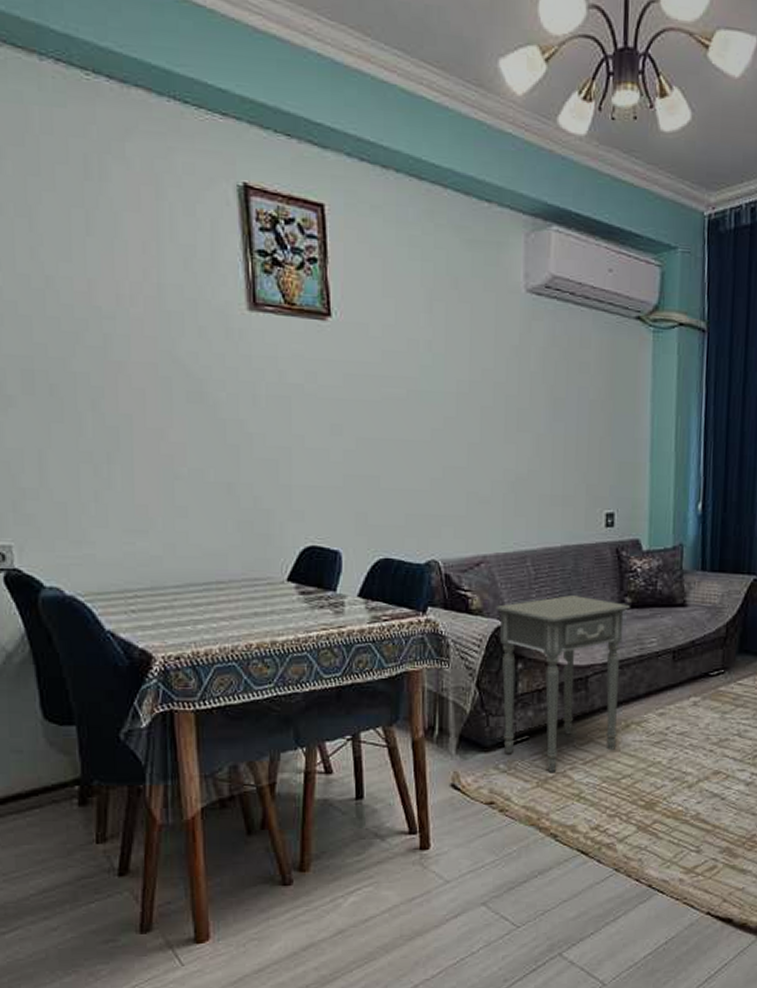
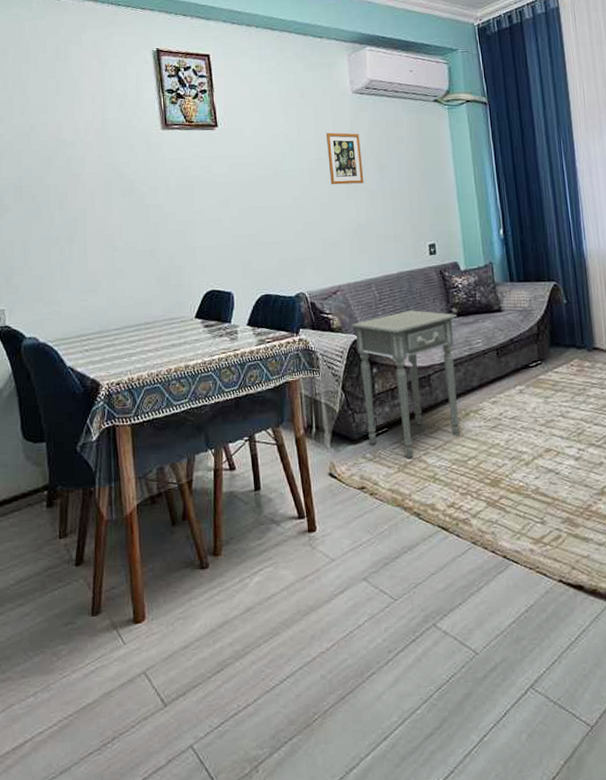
picture frame: none [484,345,531,422] -> present [326,132,364,185]

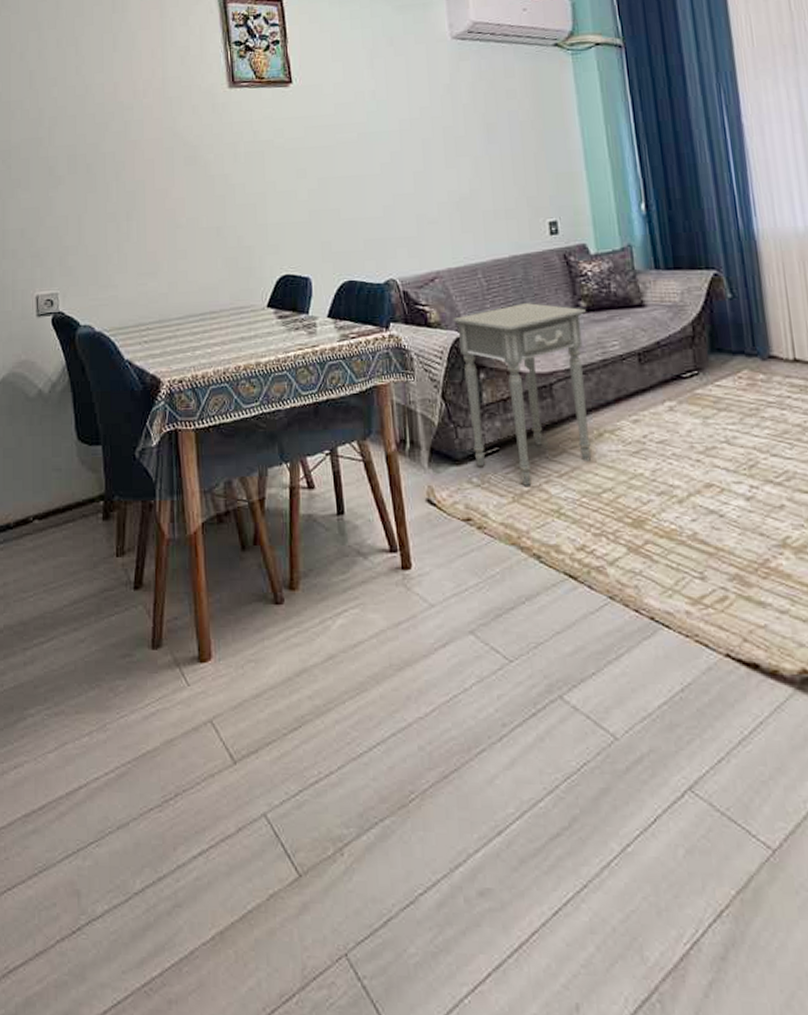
picture frame: present [326,132,364,185] -> none [420,86,467,150]

